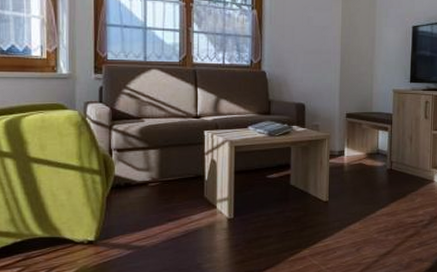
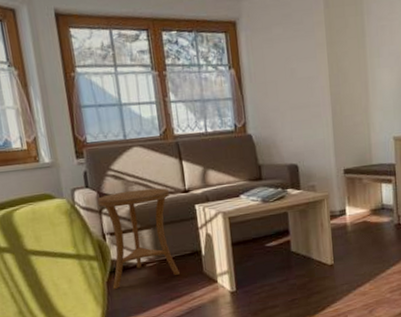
side table: none [109,110,182,205] -> present [97,188,180,289]

